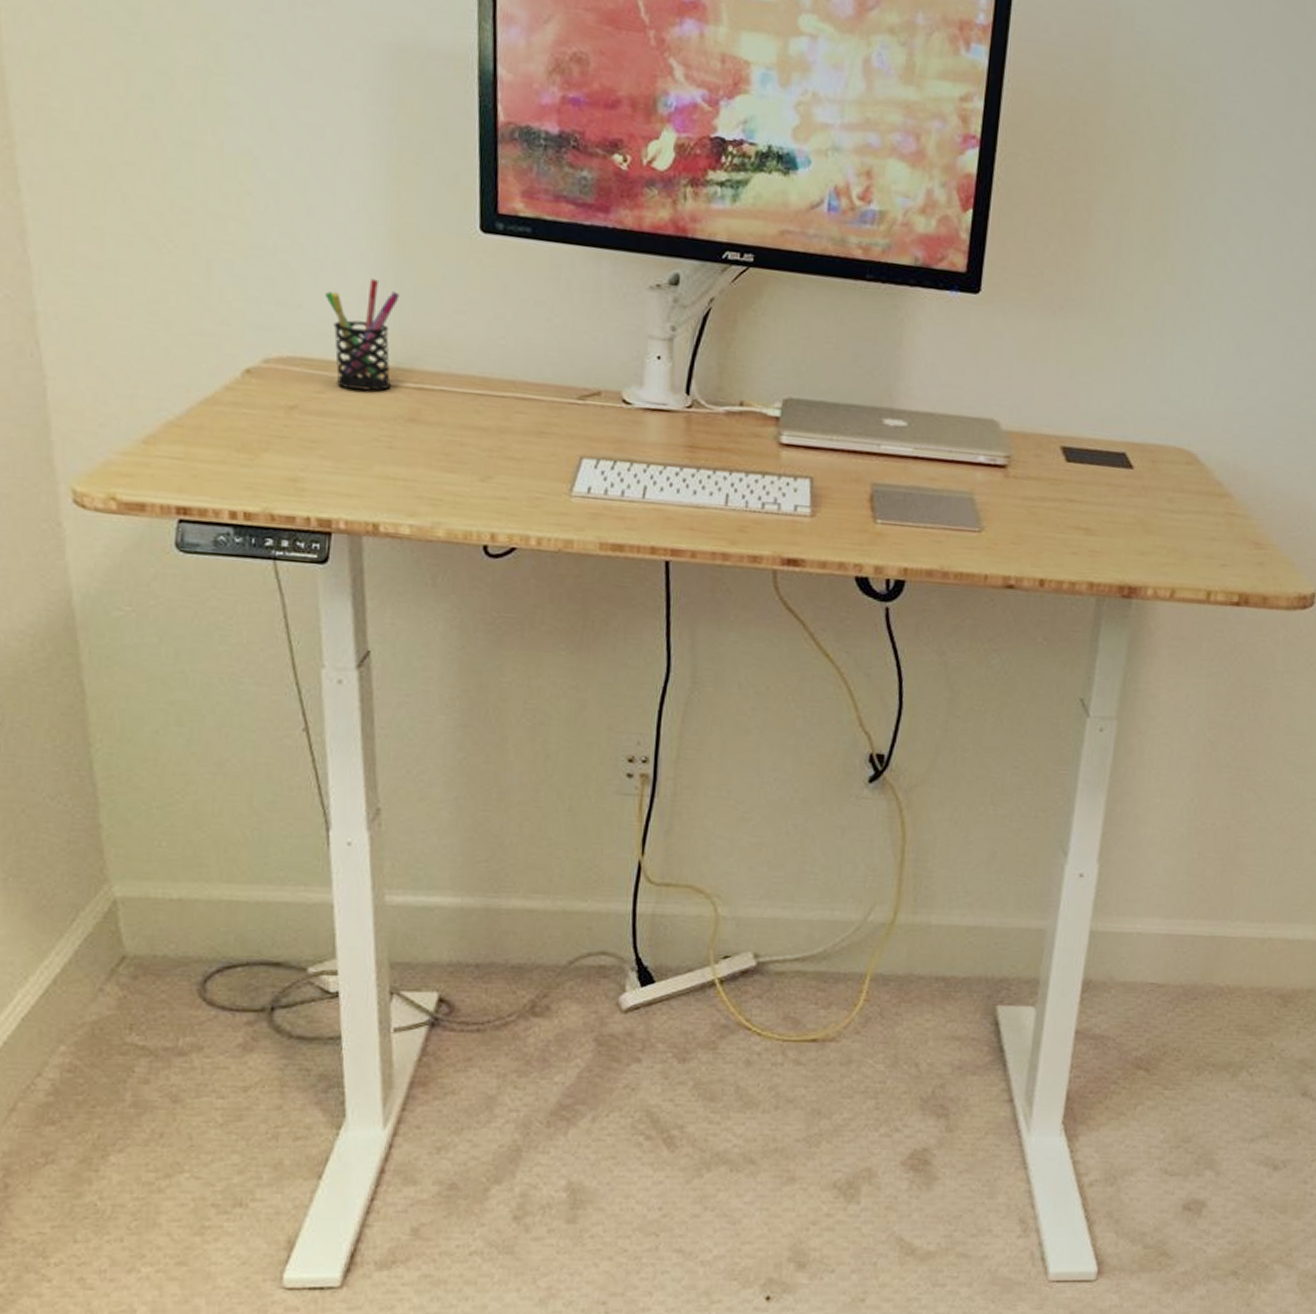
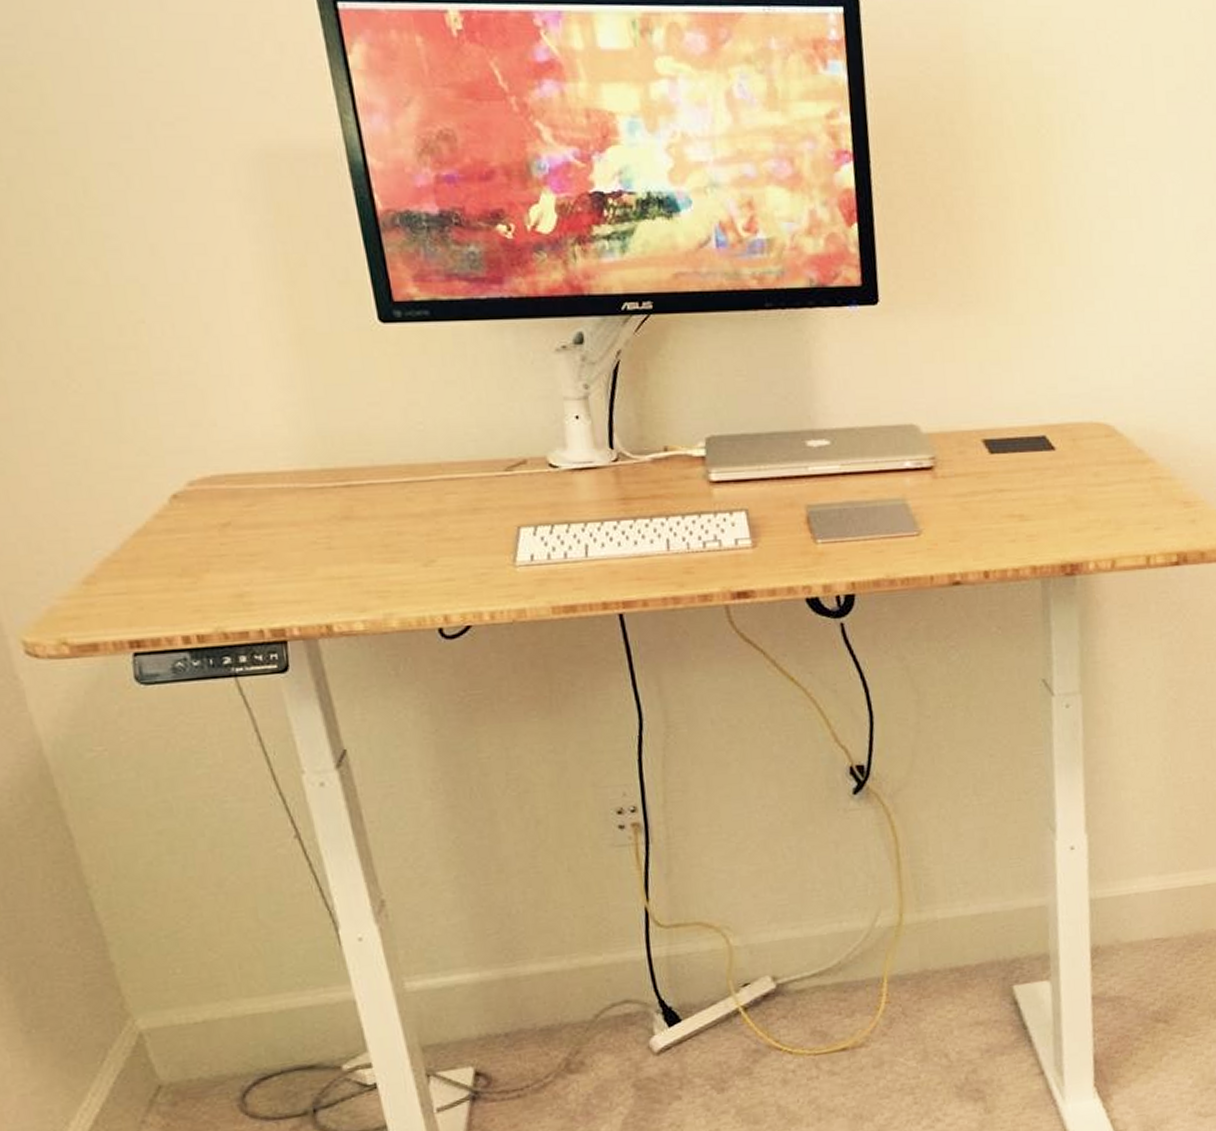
pen holder: present [324,278,400,391] -> none [236,385,318,497]

